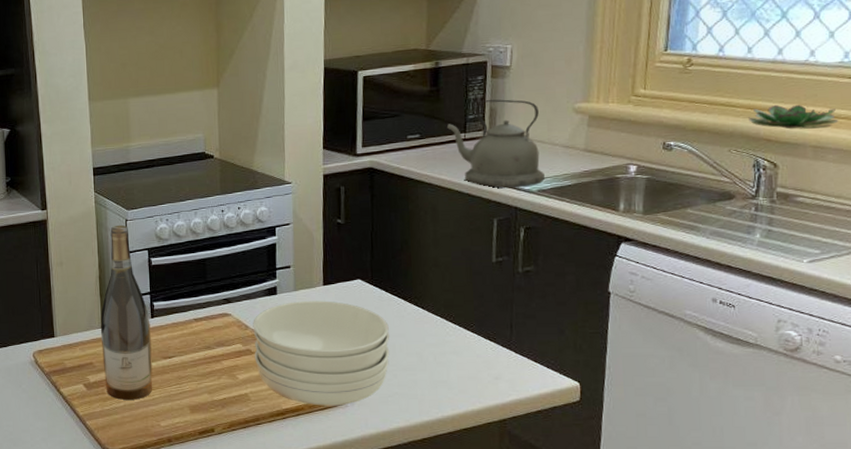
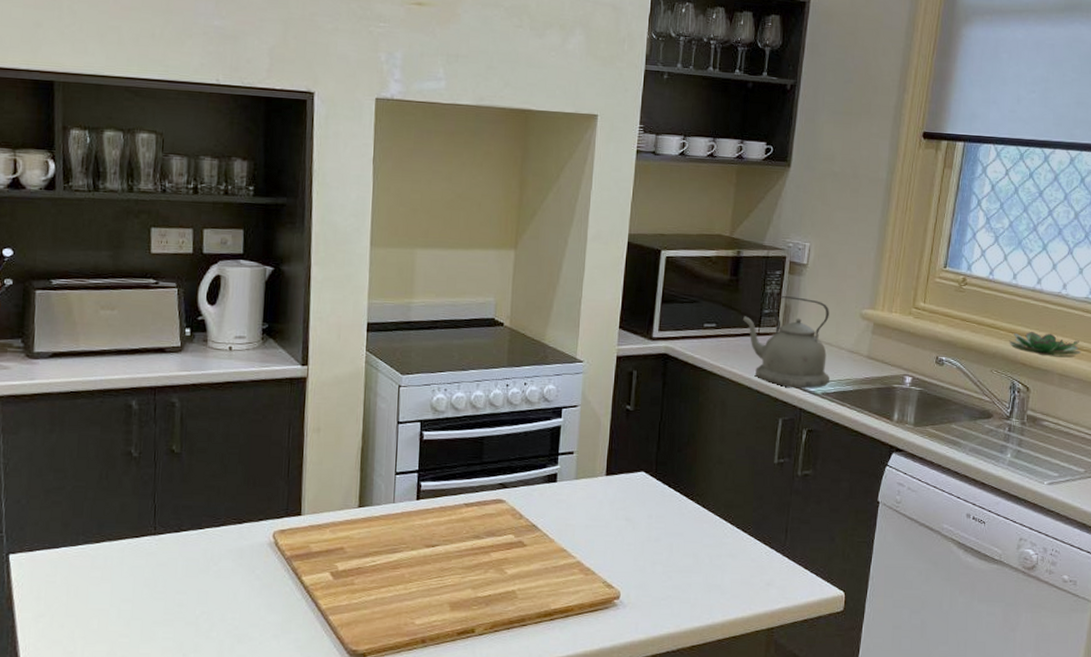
wine bottle: present [100,225,153,400] -> none [355,390,415,593]
bowl: present [253,301,390,406] -> none [526,491,668,608]

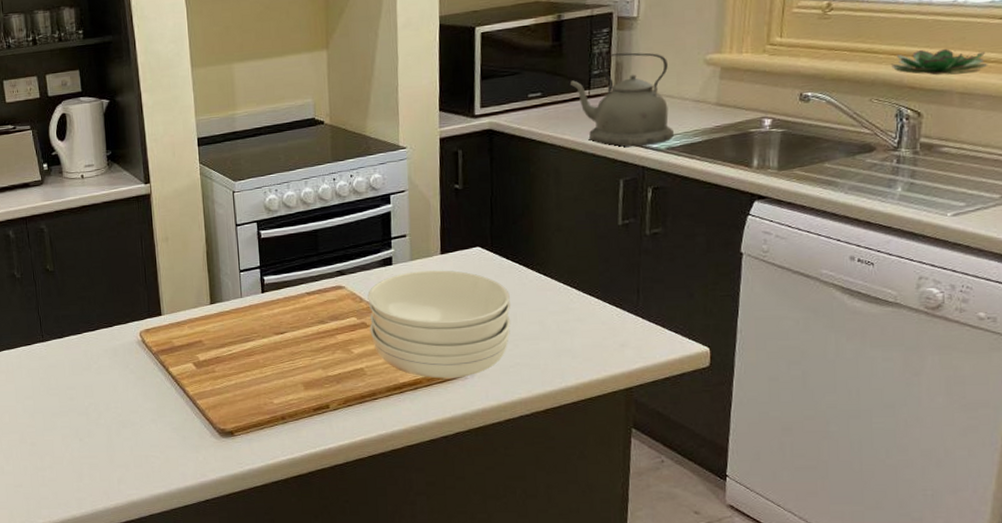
bowl: none [526,491,668,608] -> present [367,270,511,379]

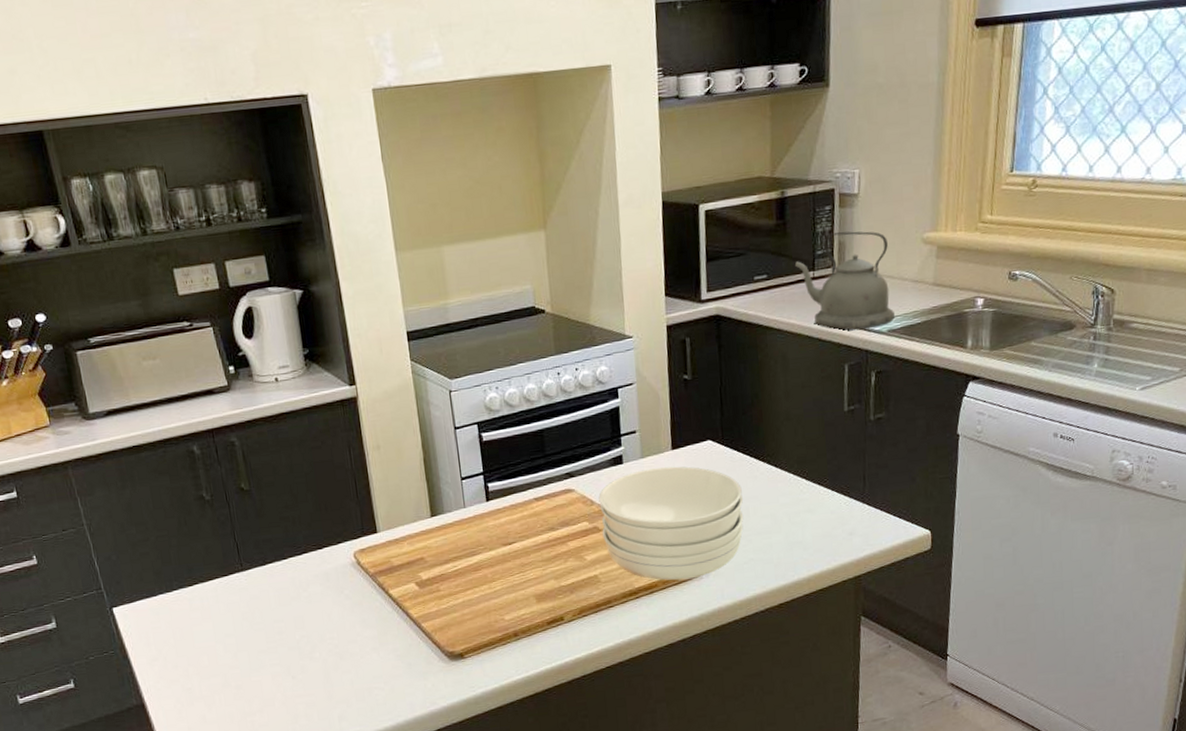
succulent plant: present [891,48,988,76] -> none [1089,225,1171,253]

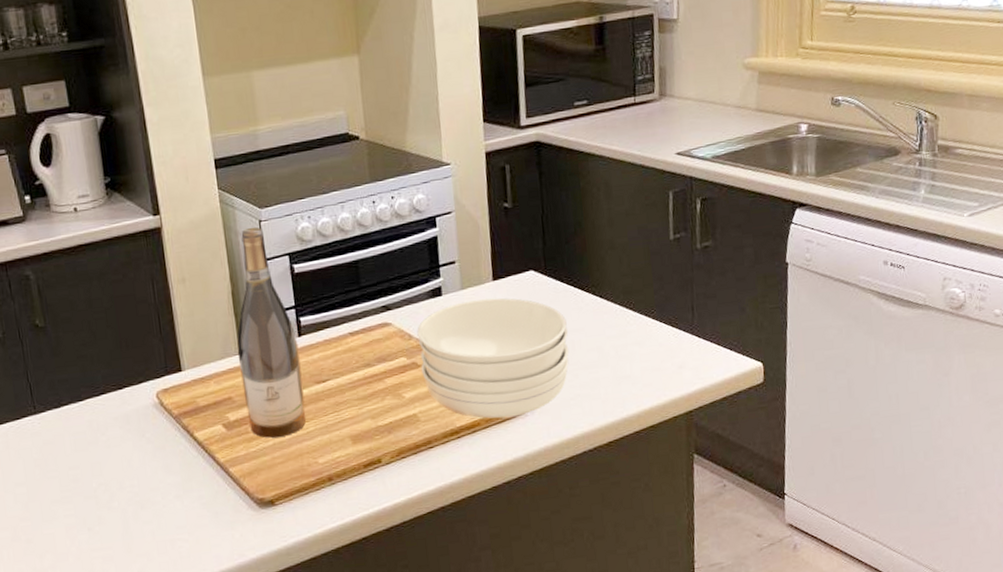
wine bottle: none [428,397,493,596] -> present [237,227,306,438]
kettle: present [794,231,895,331] -> none [615,56,718,157]

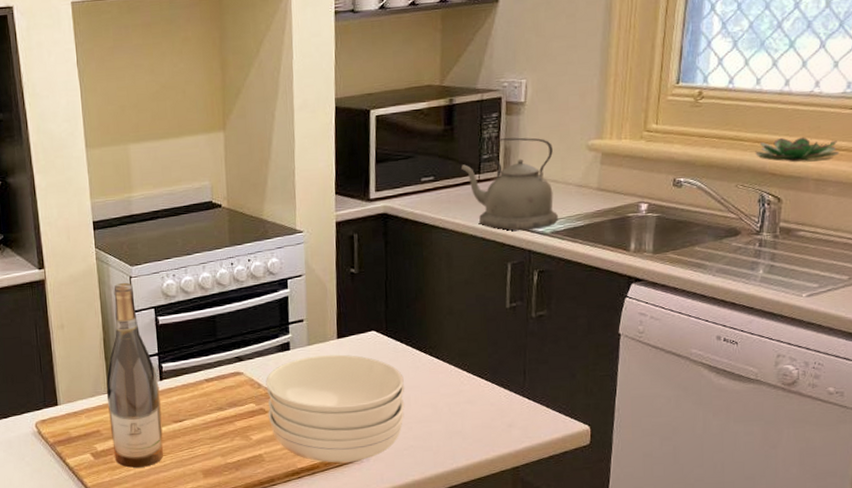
kettle: none [615,56,718,157] -> present [460,137,558,231]
succulent plant: none [910,51,991,79] -> present [755,137,840,163]

